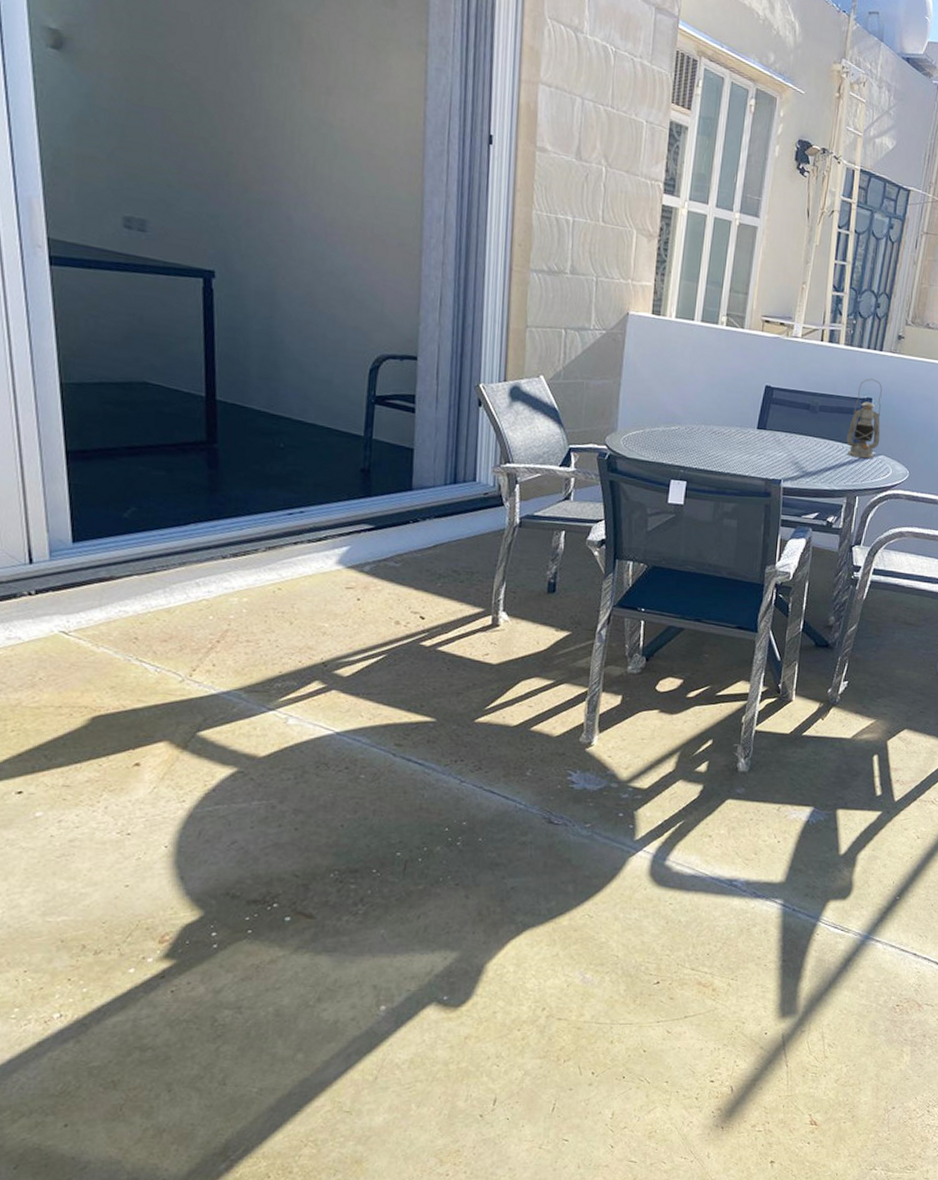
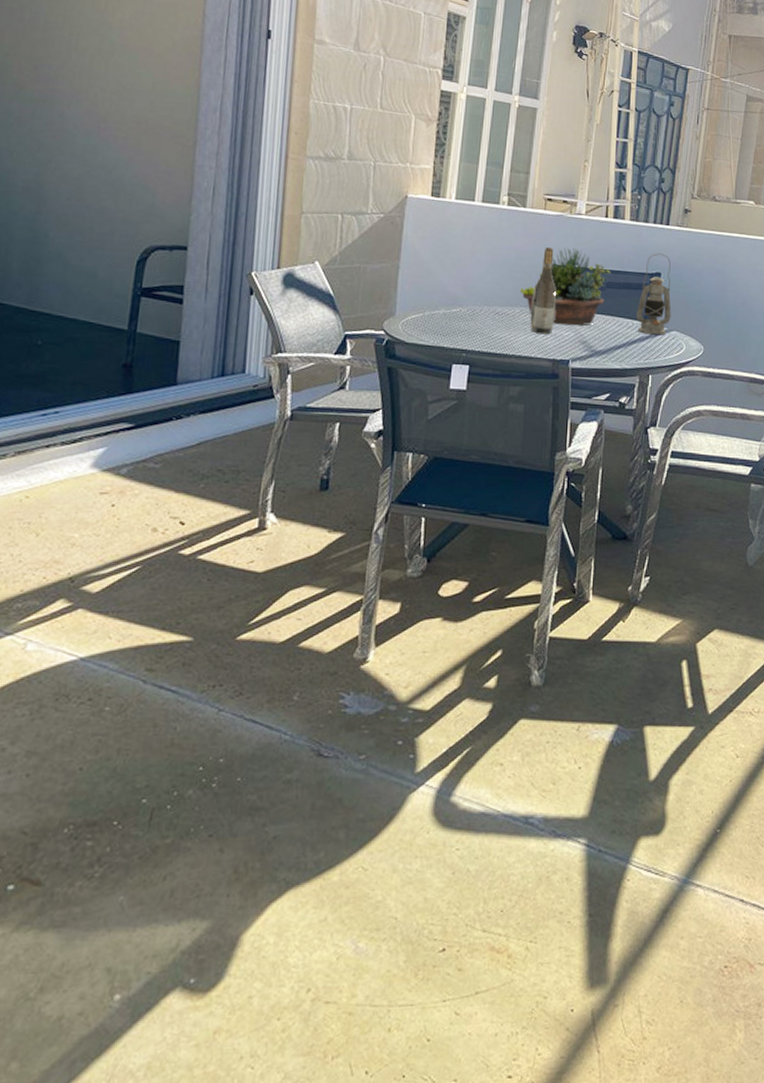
succulent planter: none [736,370,824,447] -> present [519,247,611,326]
wine bottle: none [745,368,772,454] -> present [530,246,557,334]

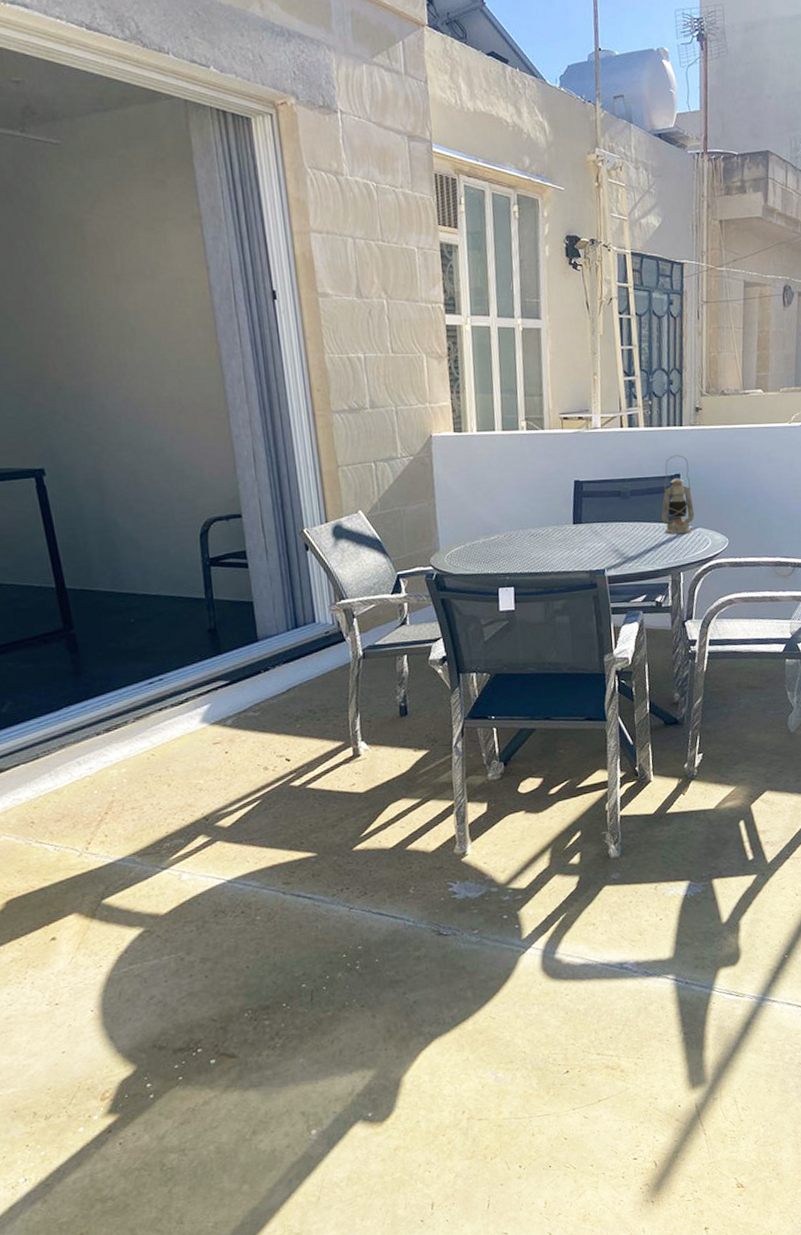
succulent planter: present [519,247,611,326] -> none [549,462,633,537]
wine bottle: present [530,246,557,334] -> none [562,464,586,548]

